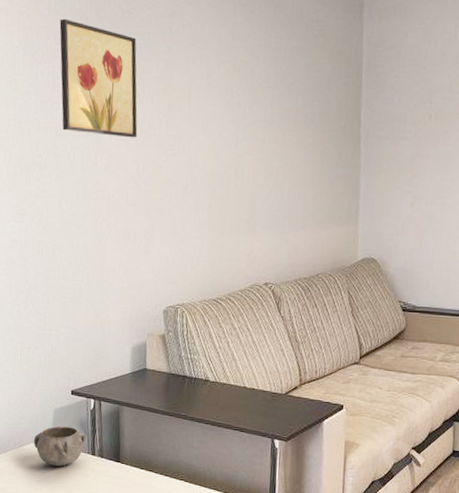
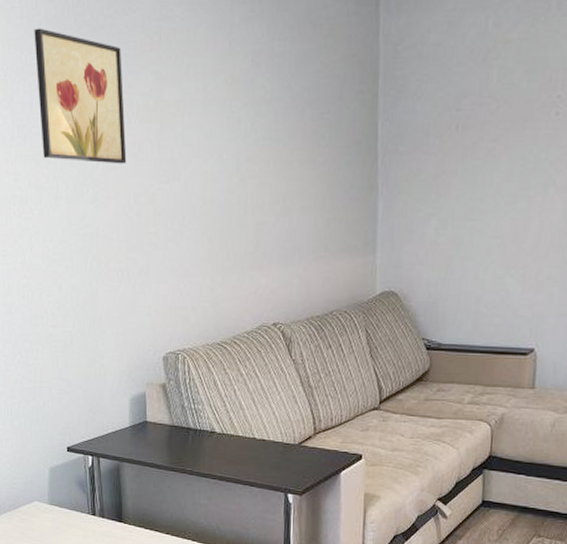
decorative bowl: present [33,426,86,467] -> none [29,485,85,528]

